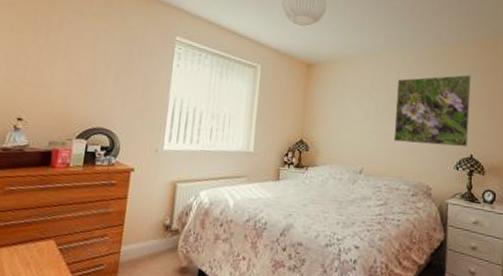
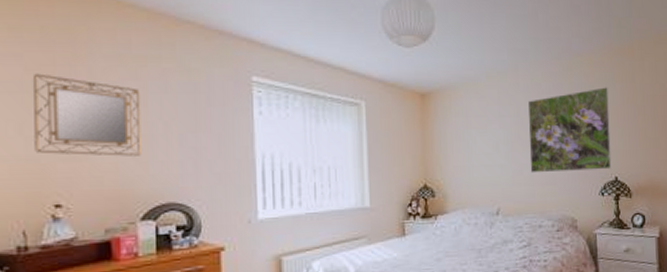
home mirror: none [11,19,93,89] -> present [32,73,141,156]

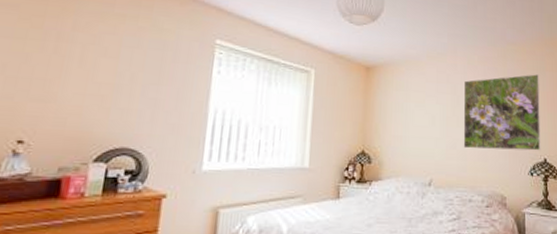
home mirror: present [32,73,141,156] -> none [11,22,115,102]

